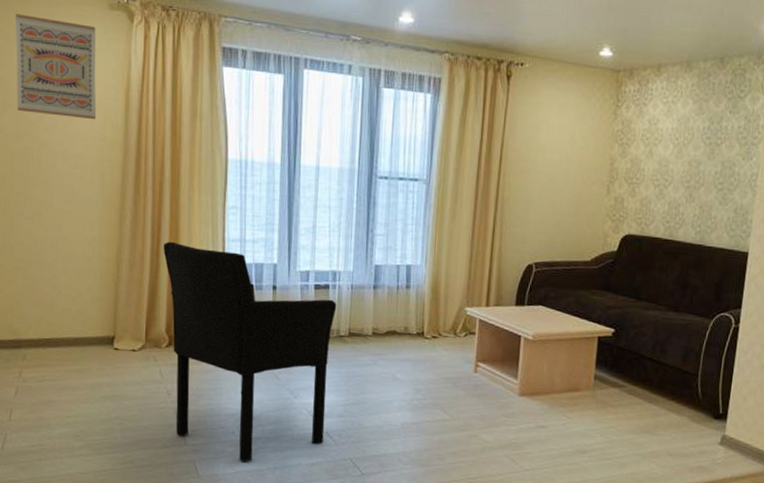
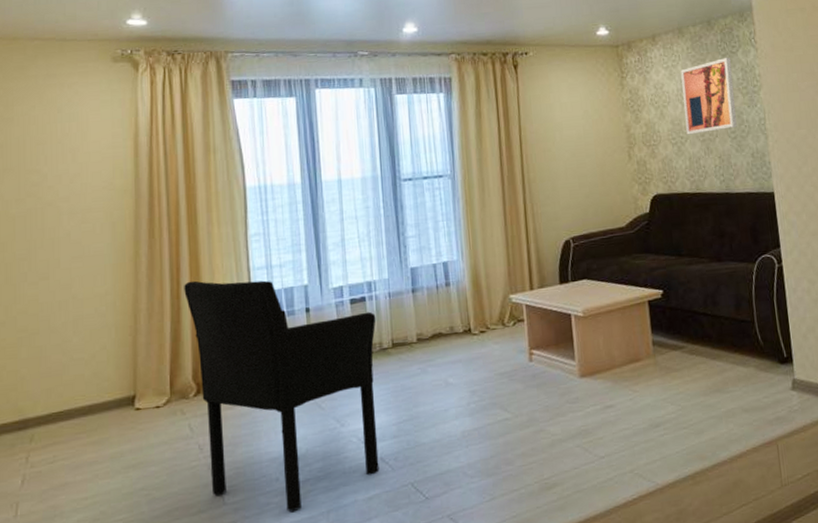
wall art: present [16,14,97,120] -> none [15,79,104,174]
wall art: none [672,102,736,179] -> present [680,58,737,135]

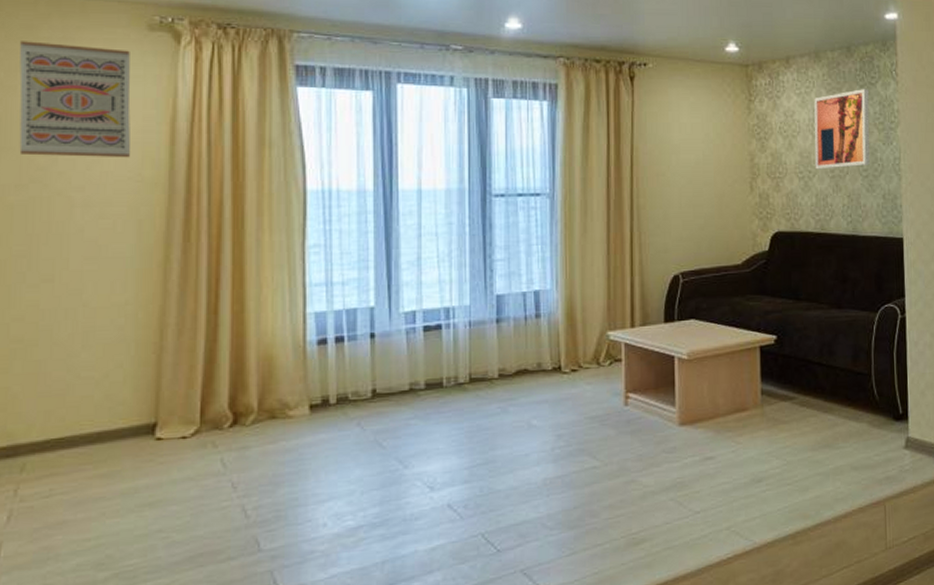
wall art: none [15,79,104,174] -> present [19,41,131,158]
armchair: present [184,280,380,512] -> none [224,294,453,561]

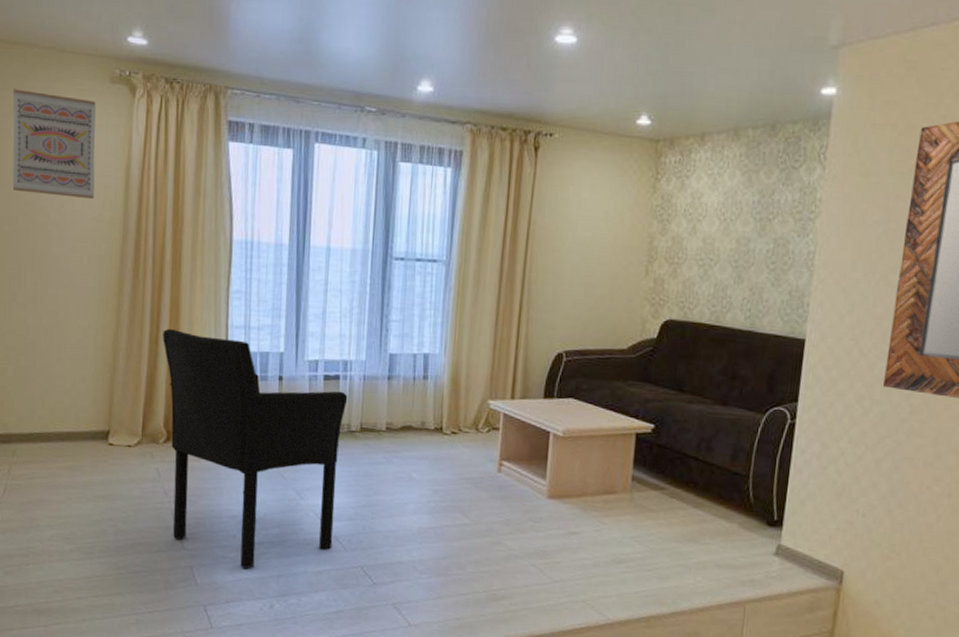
armchair: none [224,294,453,561] -> present [162,328,348,569]
wall art: present [814,89,870,170] -> none [718,173,789,259]

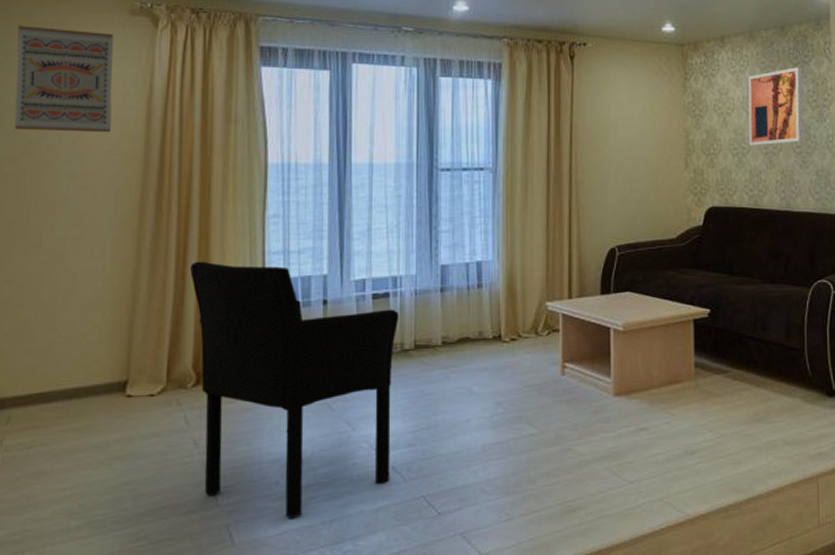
wall art: none [718,173,789,259] -> present [748,67,804,146]

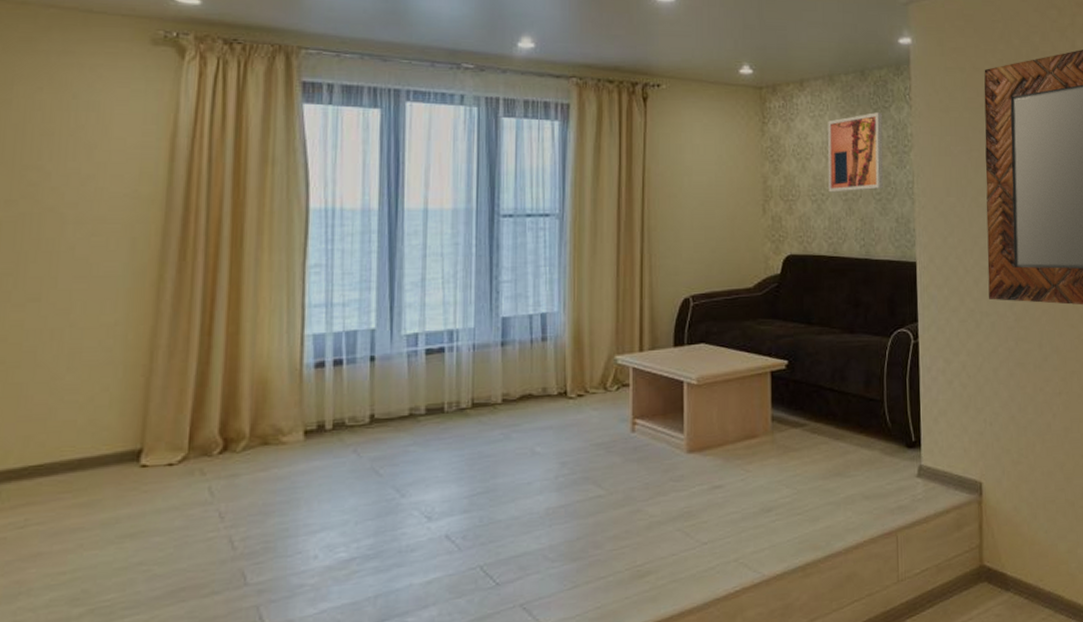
wall art: present [14,25,113,133] -> none [11,54,132,174]
armchair: present [190,261,399,518] -> none [218,315,455,596]

